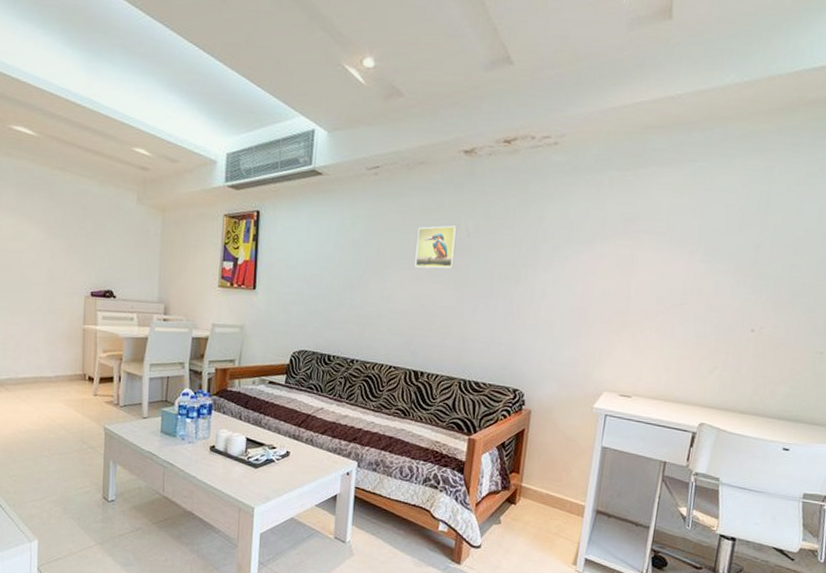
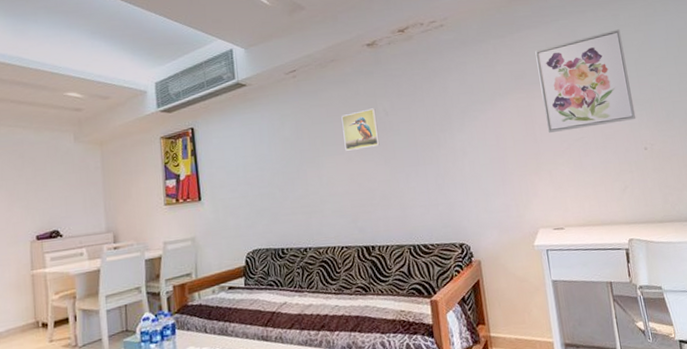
wall art: none [645,185,769,296] -> present [535,29,636,133]

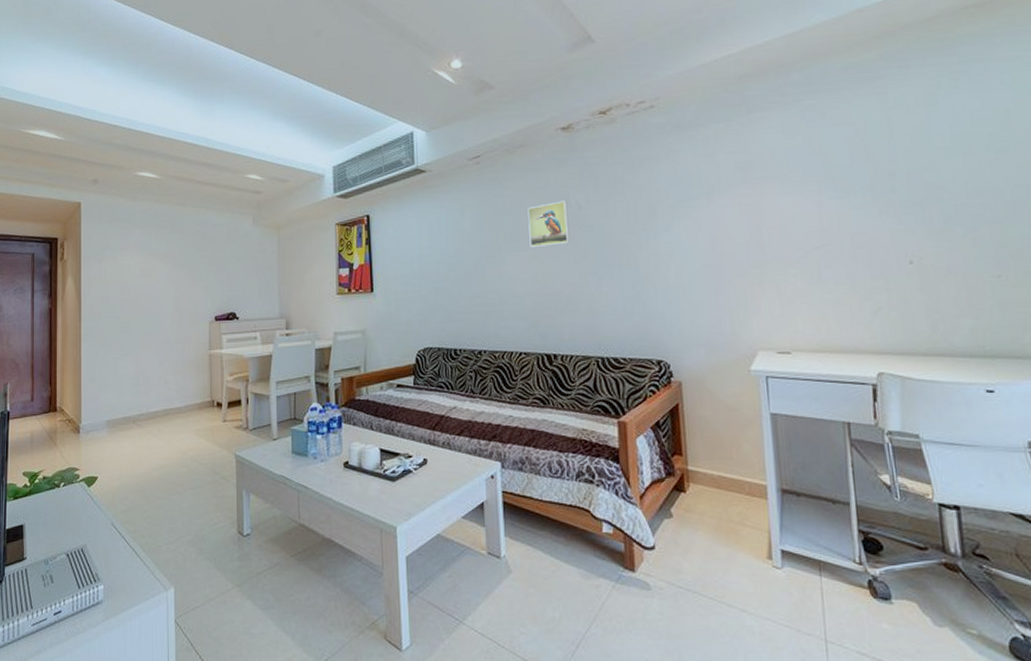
wall art: present [535,29,636,133] -> none [769,111,901,237]

